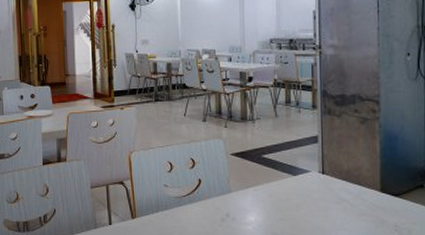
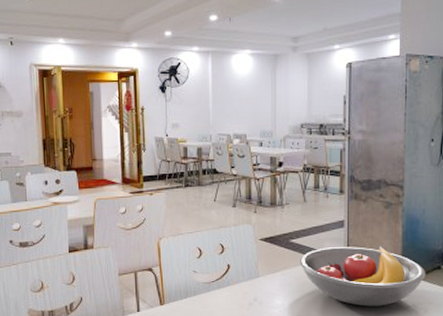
fruit bowl: none [273,163,408,225] -> present [300,246,426,307]

